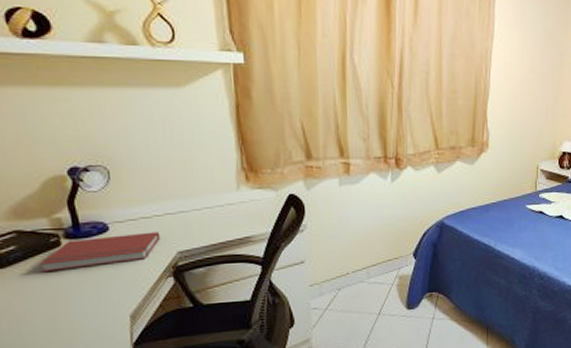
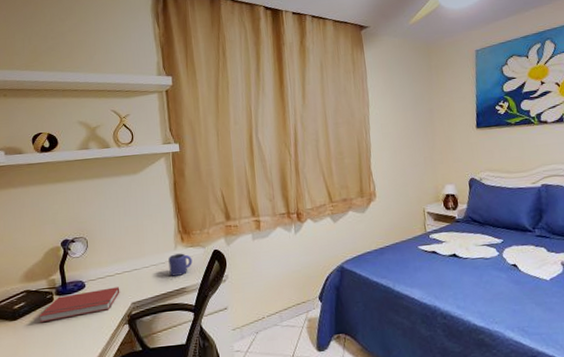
mug: none [228,195,261,223] -> present [168,253,193,276]

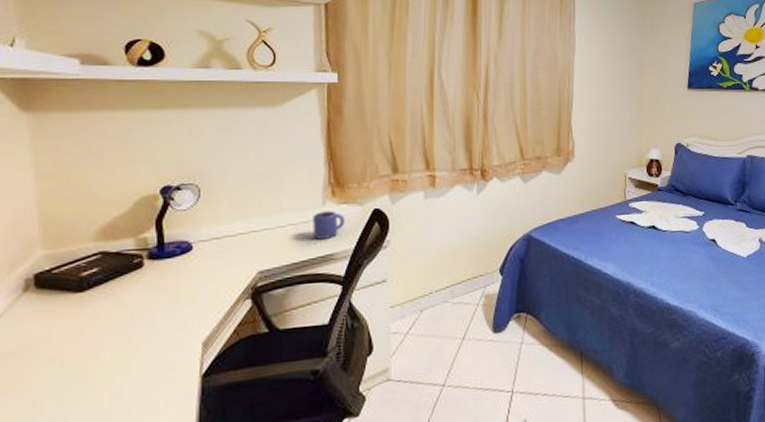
book: present [39,287,120,323] -> none [119,250,243,296]

